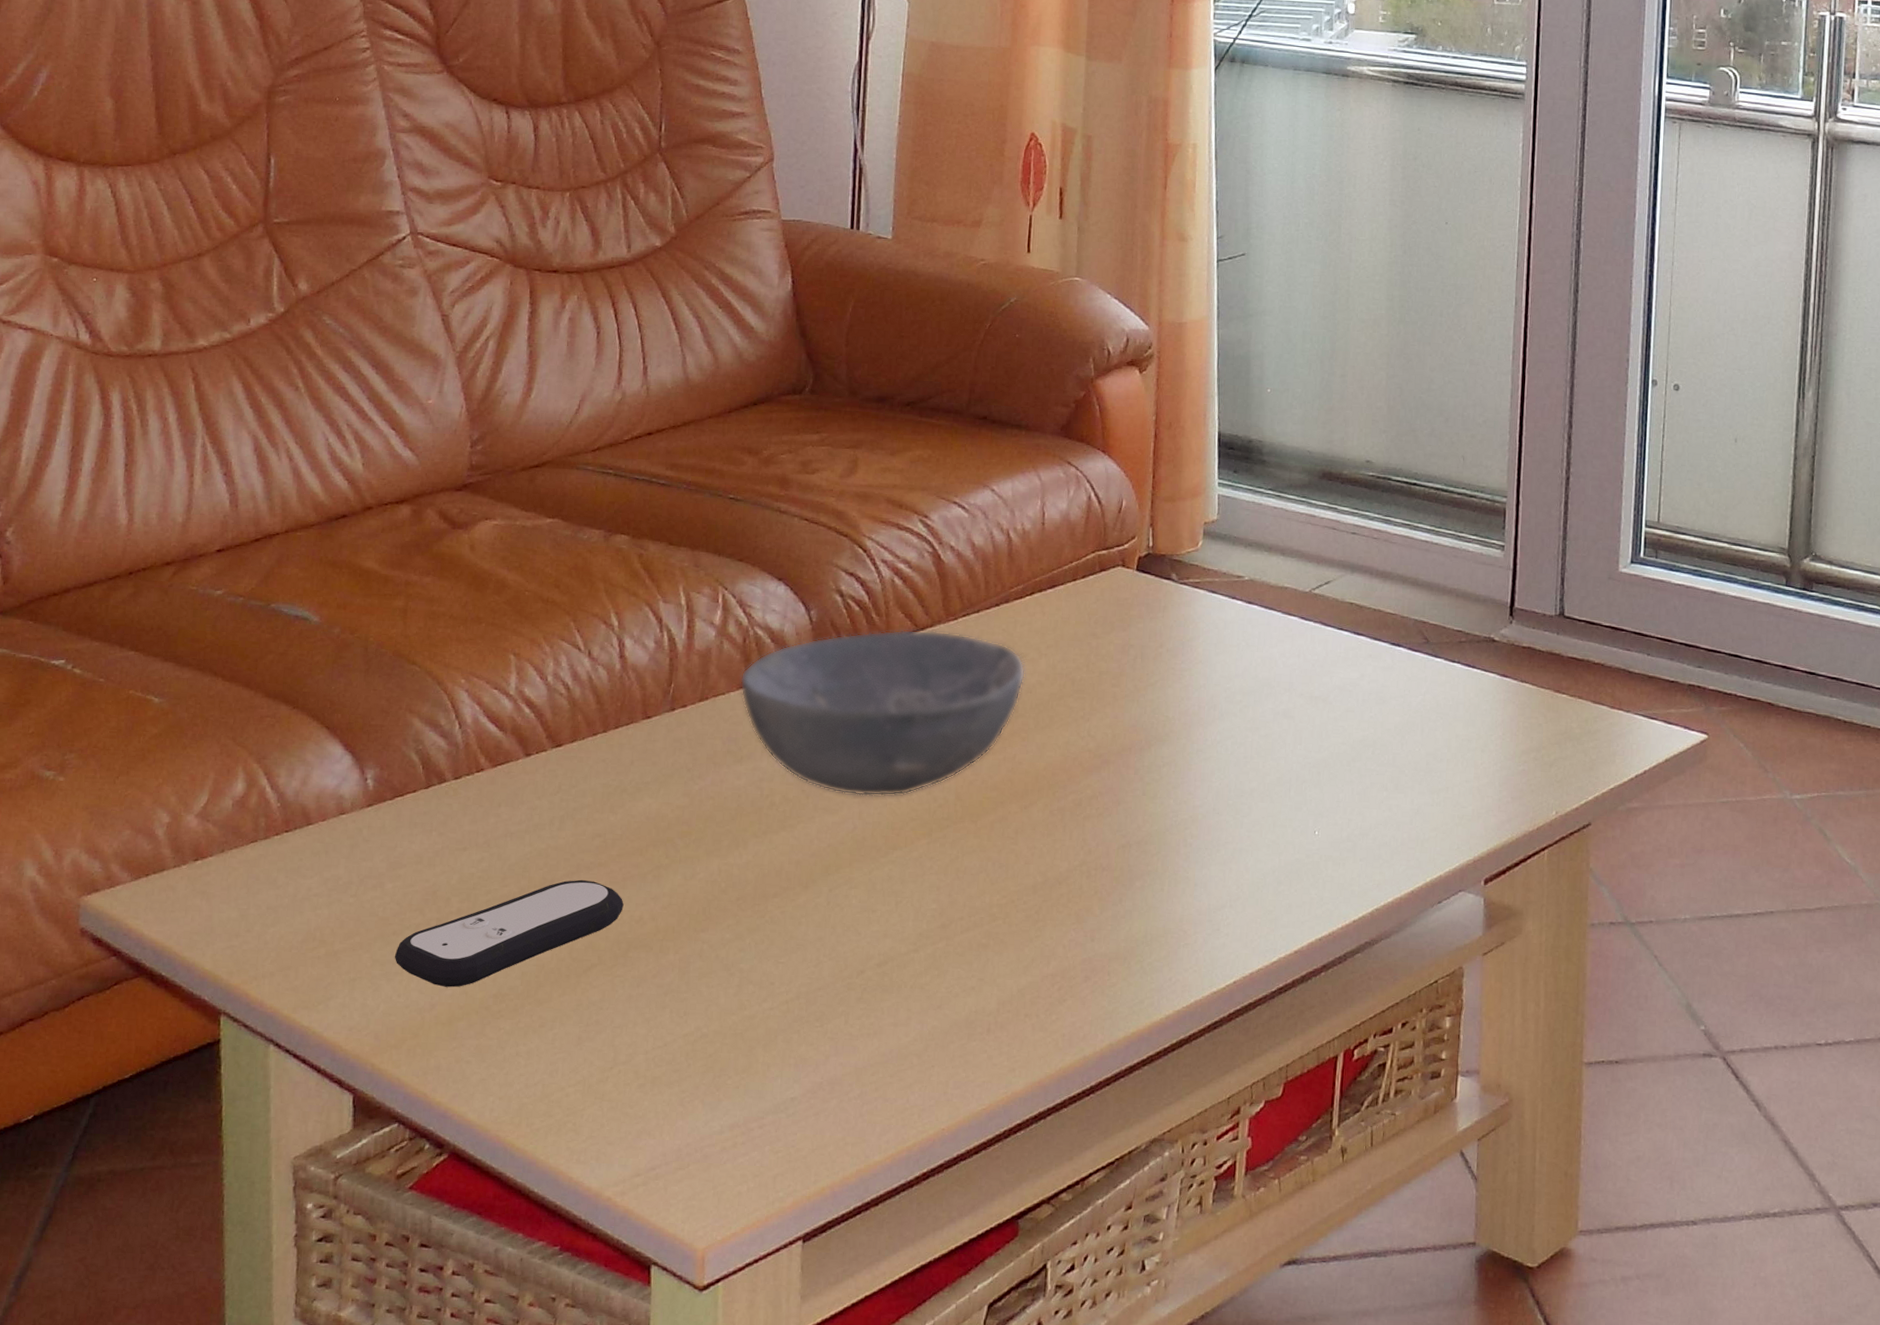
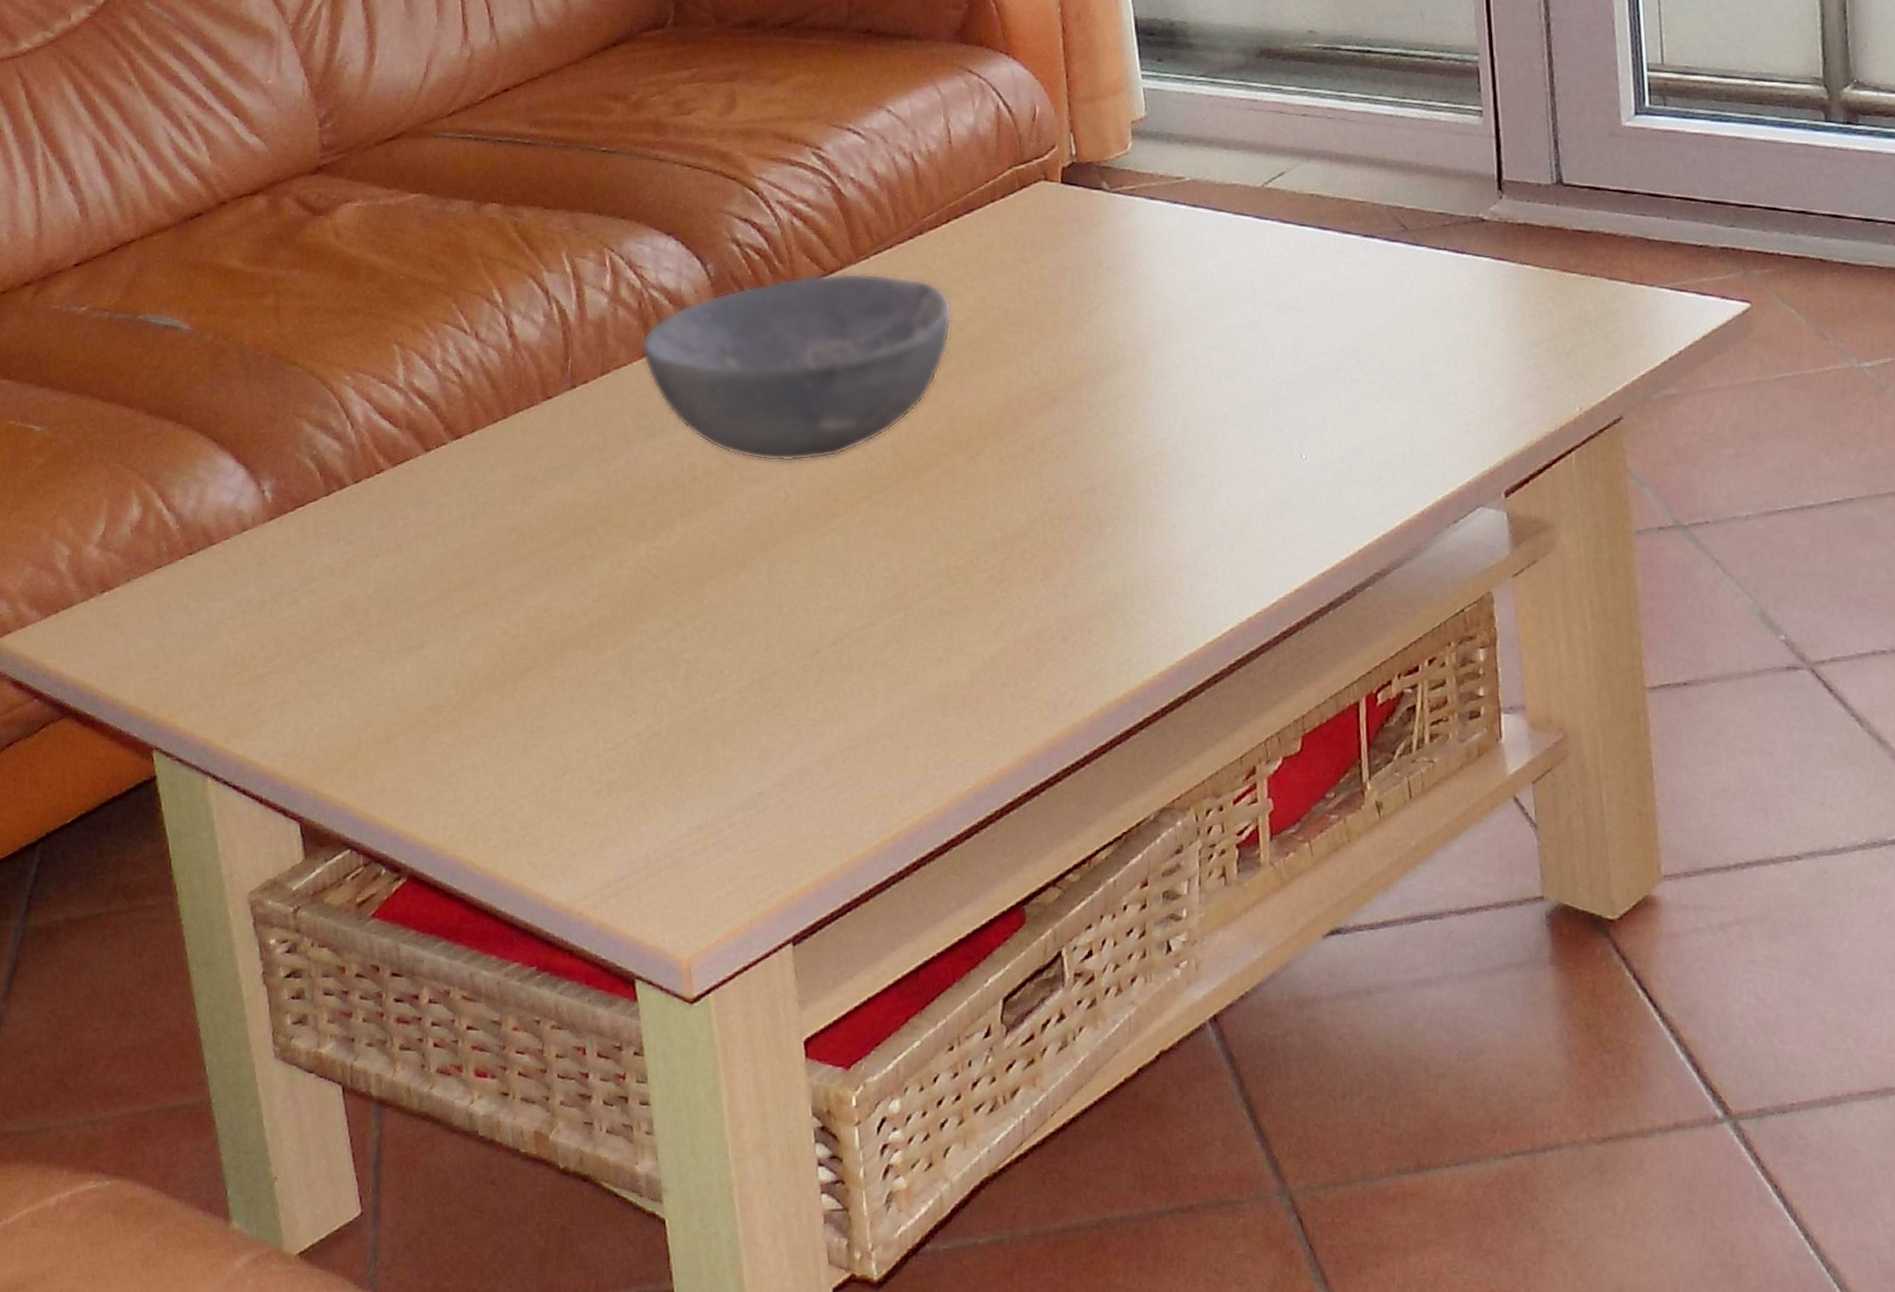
remote control: present [394,879,624,988] -> none [320,578,552,704]

